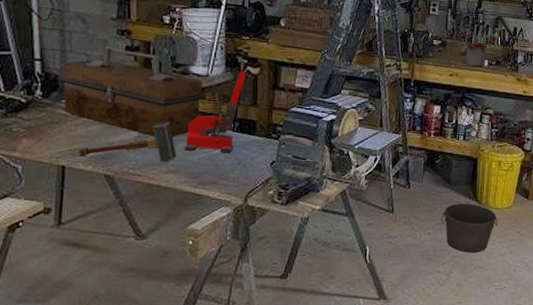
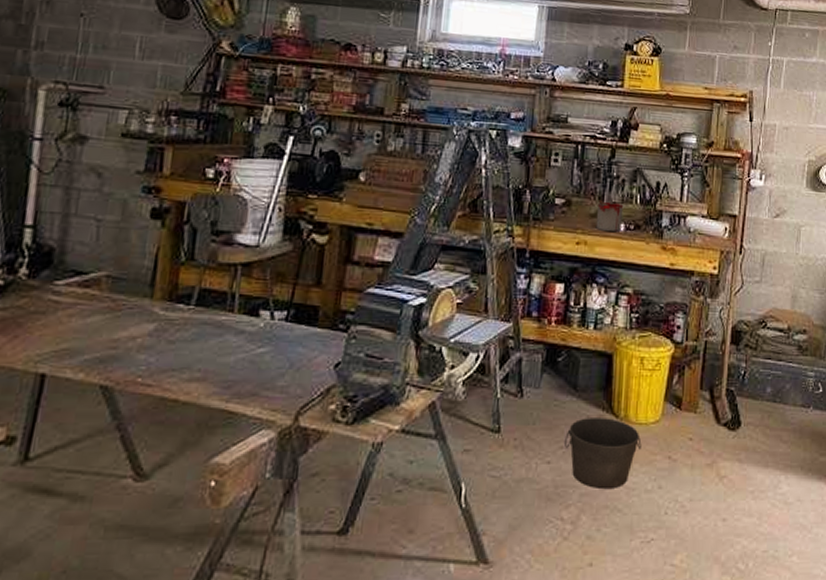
toolbox: present [57,46,206,137] -> none [51,207,254,330]
hammer: present [76,122,177,162] -> none [63,309,206,366]
clamp: present [184,71,247,154] -> none [216,240,311,352]

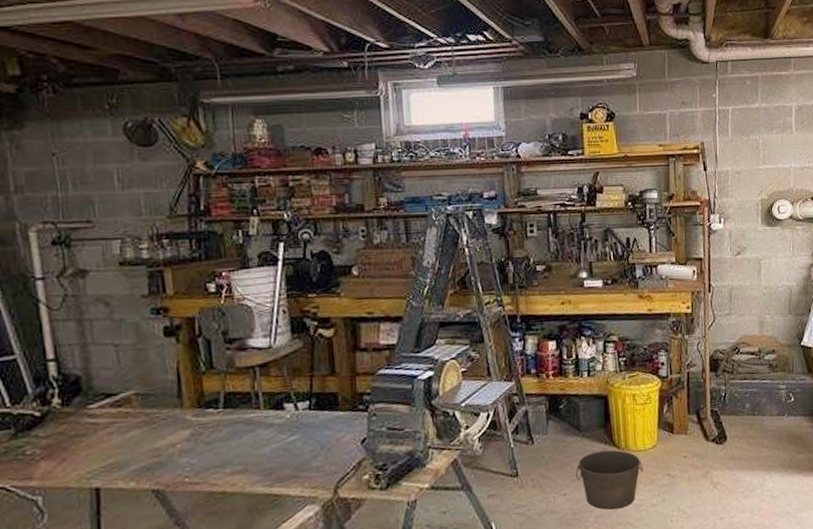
paint can: present [595,199,624,233] -> none [576,261,600,290]

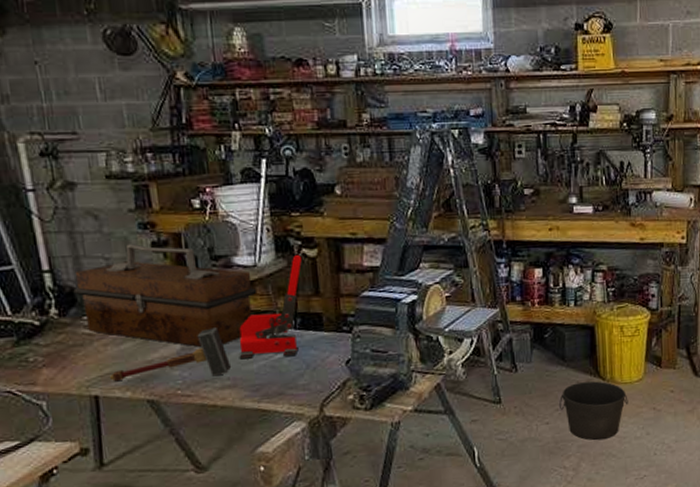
toolbox: none [79,329,272,432] -> present [73,244,258,347]
hammer: none [112,411,243,472] -> present [109,328,232,382]
clamp: none [251,335,319,443] -> present [239,255,303,360]

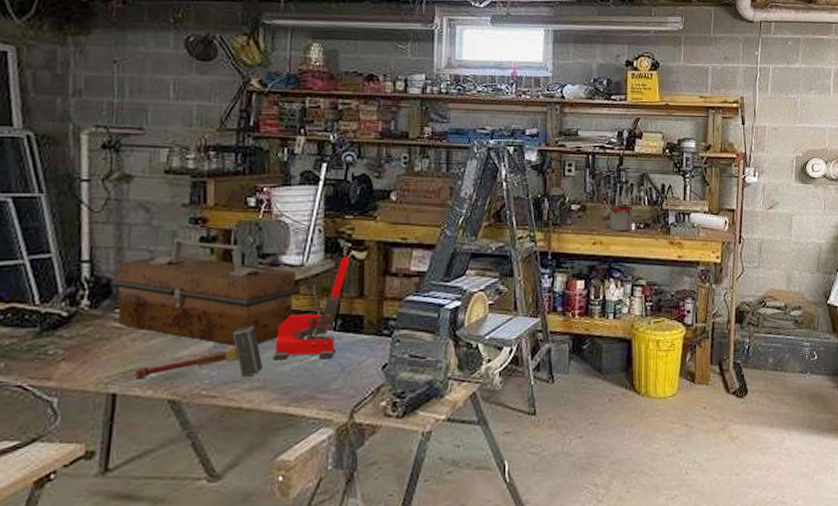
pan: present [559,381,629,440] -> none [594,395,662,457]
paint can: none [565,185,591,216] -> present [609,203,633,232]

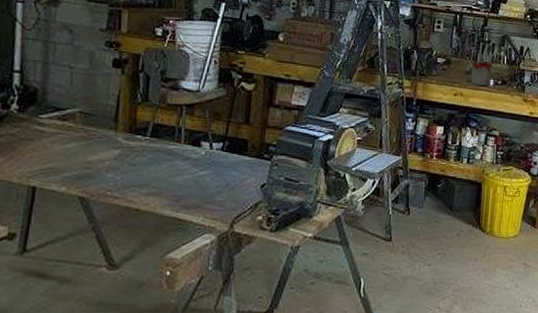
toolbox: present [110,238,301,345] -> none [36,58,196,156]
hammer: present [131,326,264,379] -> none [49,140,160,183]
clamp: present [272,257,351,360] -> none [168,87,240,175]

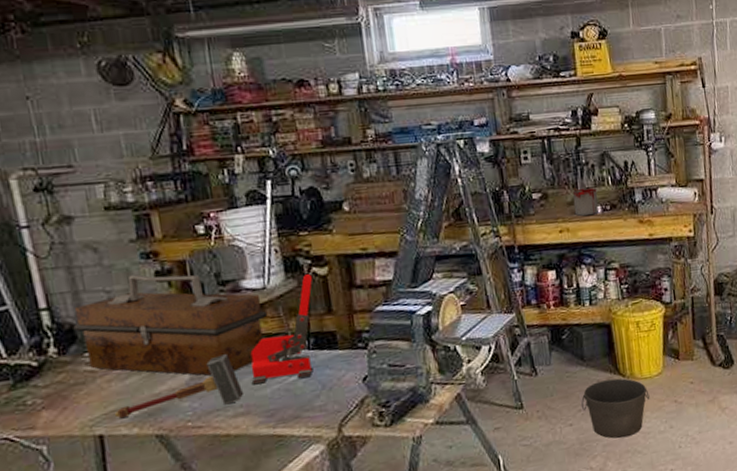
toolbox: none [36,58,196,156] -> present [73,274,268,376]
hammer: none [49,140,160,183] -> present [114,354,245,419]
clamp: none [168,87,240,175] -> present [250,274,314,385]
pan: none [442,232,503,287] -> present [581,378,650,439]

